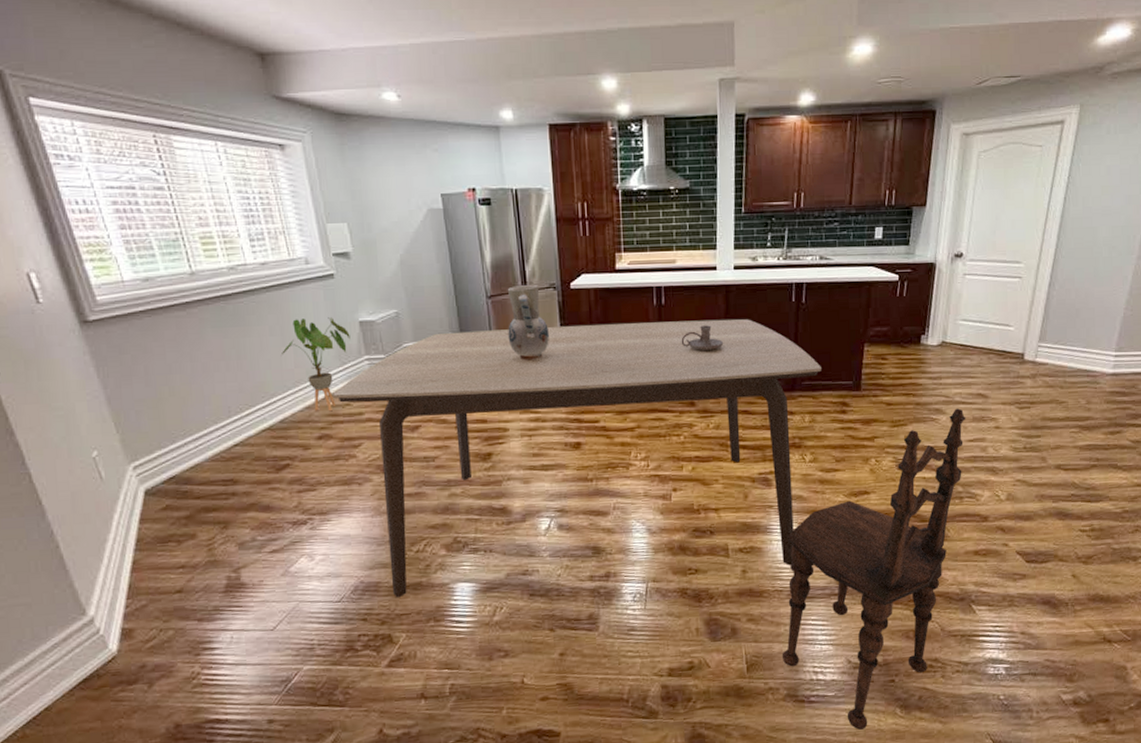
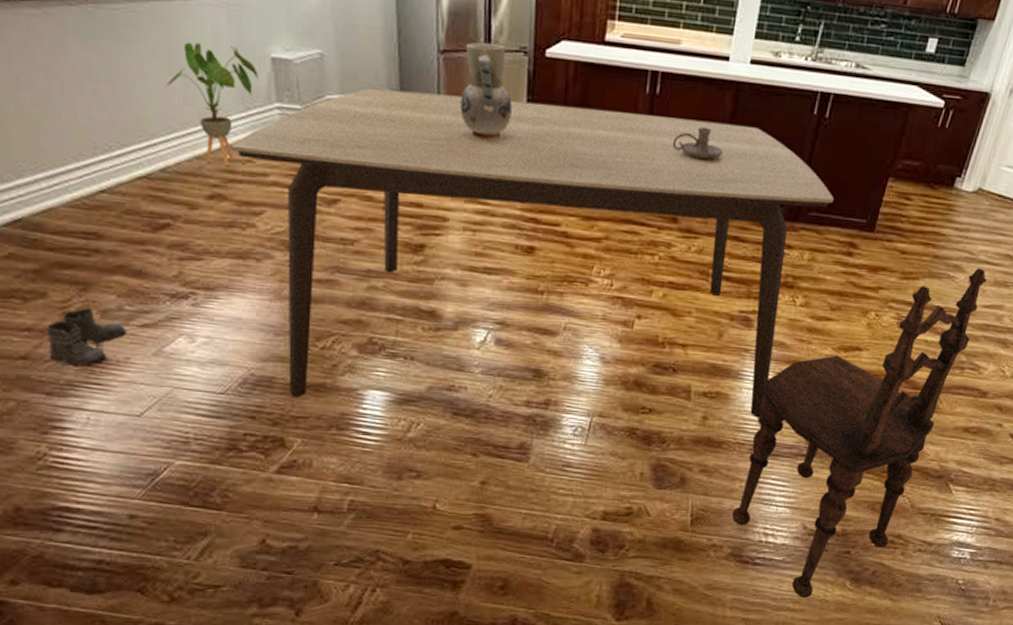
boots: none [196,542,259,600] -> present [46,307,126,371]

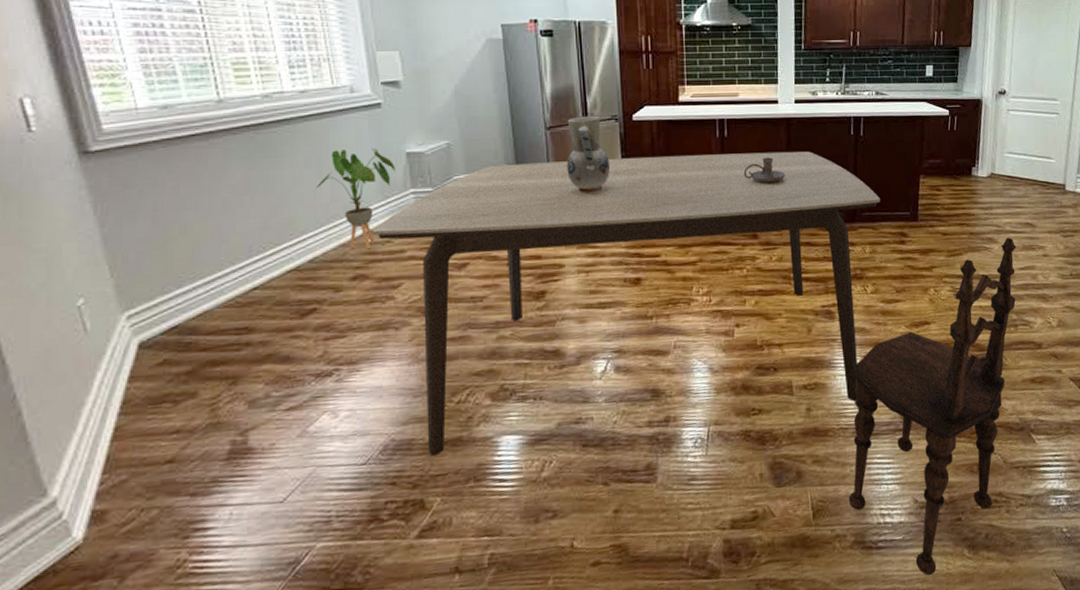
boots: present [46,307,126,371] -> none [194,400,272,470]

